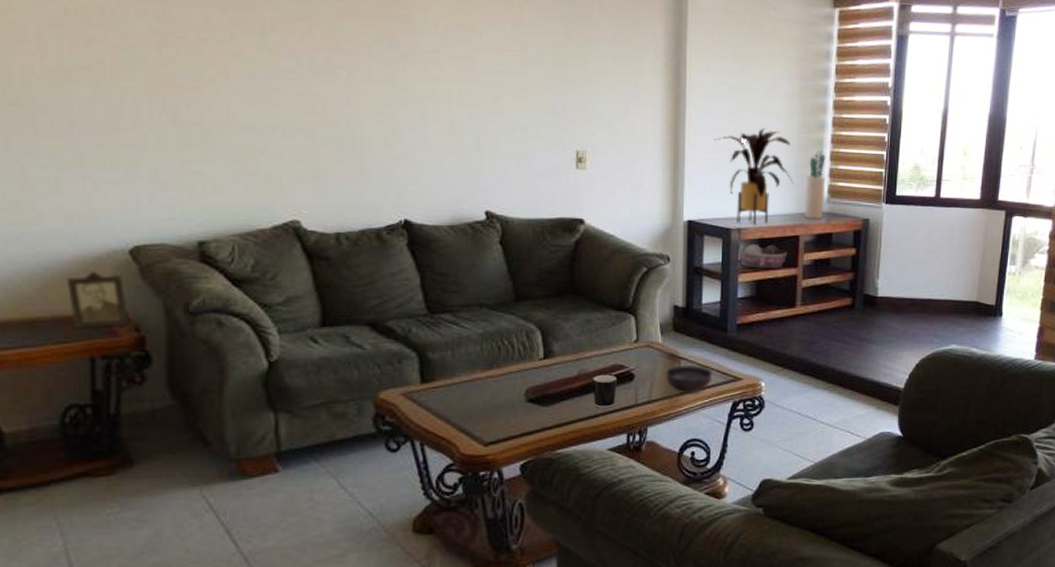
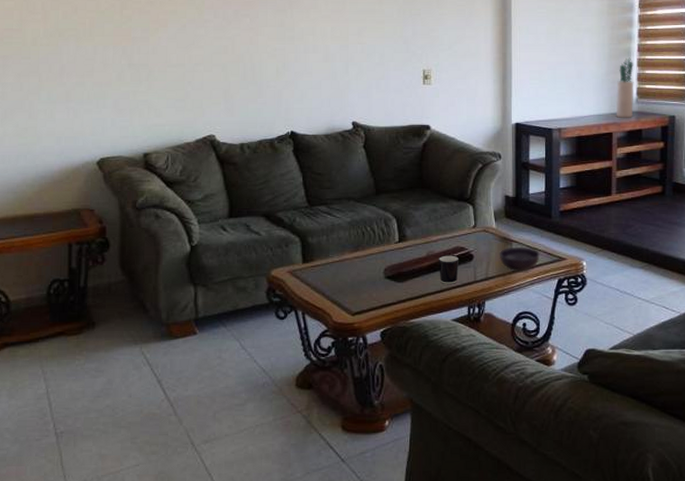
photo frame: present [66,270,129,328] -> none [55,177,96,221]
house plant: present [714,128,794,224] -> none [536,42,606,124]
decorative basket: present [739,243,788,269] -> none [560,141,603,162]

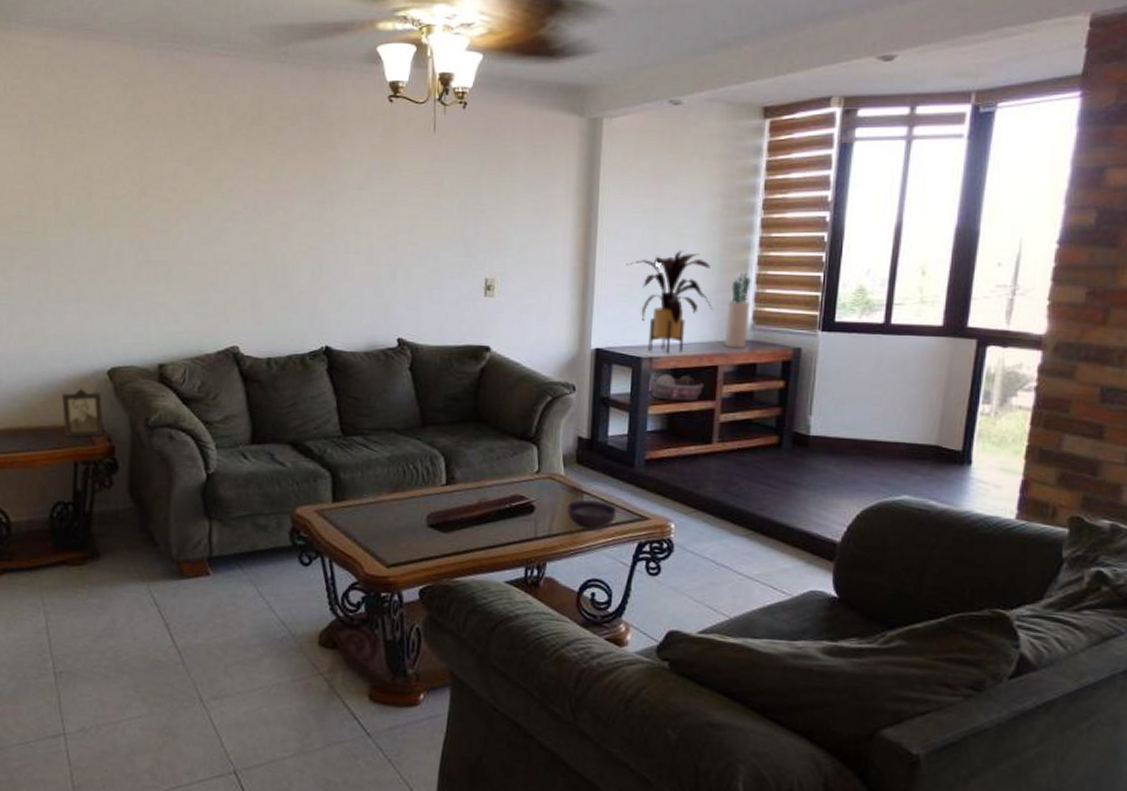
photo frame: none [55,177,96,221] -> present [61,388,104,438]
mug: present [438,255,460,284] -> none [491,504,518,539]
house plant: none [536,42,606,124] -> present [626,251,713,353]
decorative basket: none [560,141,603,162] -> present [650,373,705,401]

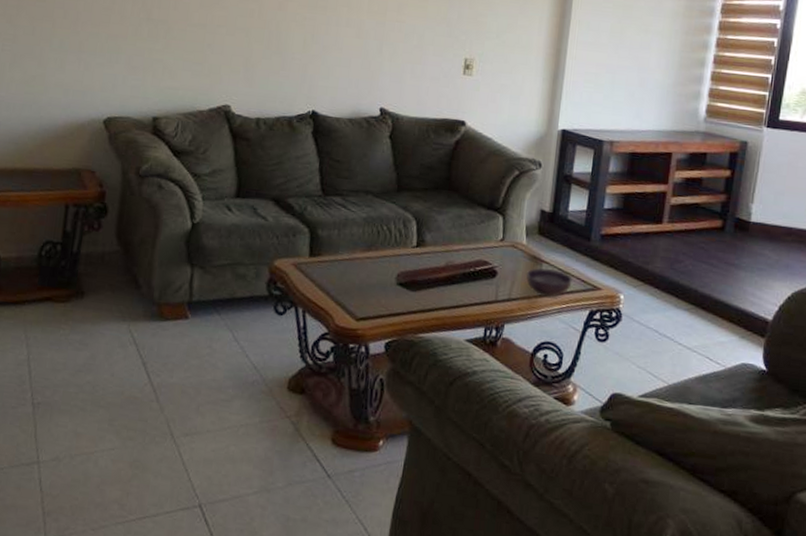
photo frame: present [61,388,104,438] -> none [57,134,97,182]
house plant: present [626,251,713,353] -> none [594,45,671,138]
decorative basket: present [650,373,705,401] -> none [609,157,659,184]
vase: present [725,272,751,350] -> none [679,69,707,140]

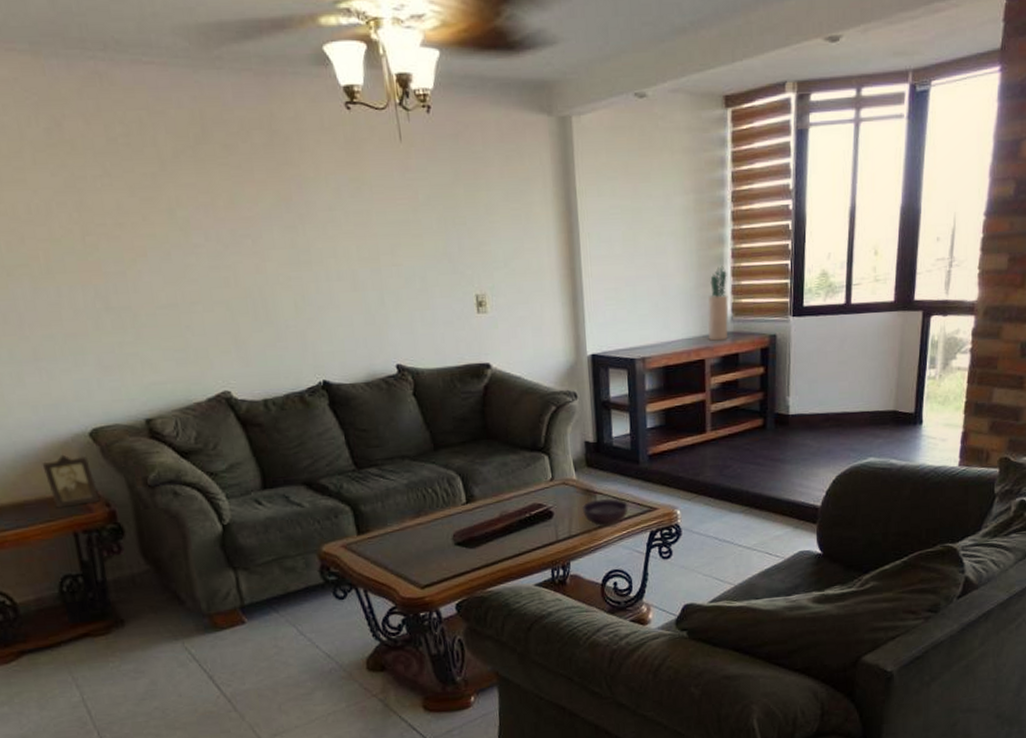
photo frame: none [57,134,97,182] -> present [42,454,100,508]
vase: none [679,69,707,140] -> present [707,266,728,342]

